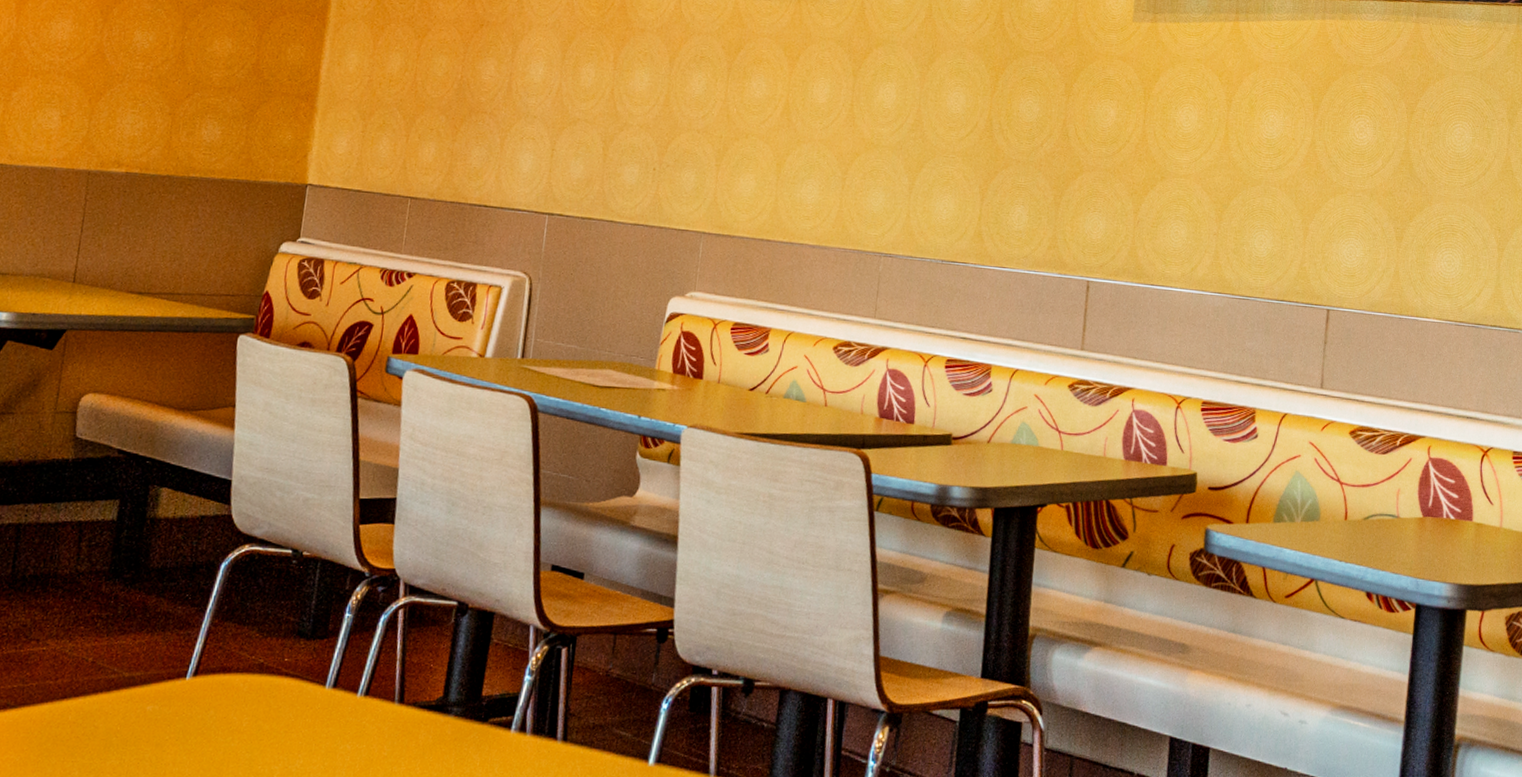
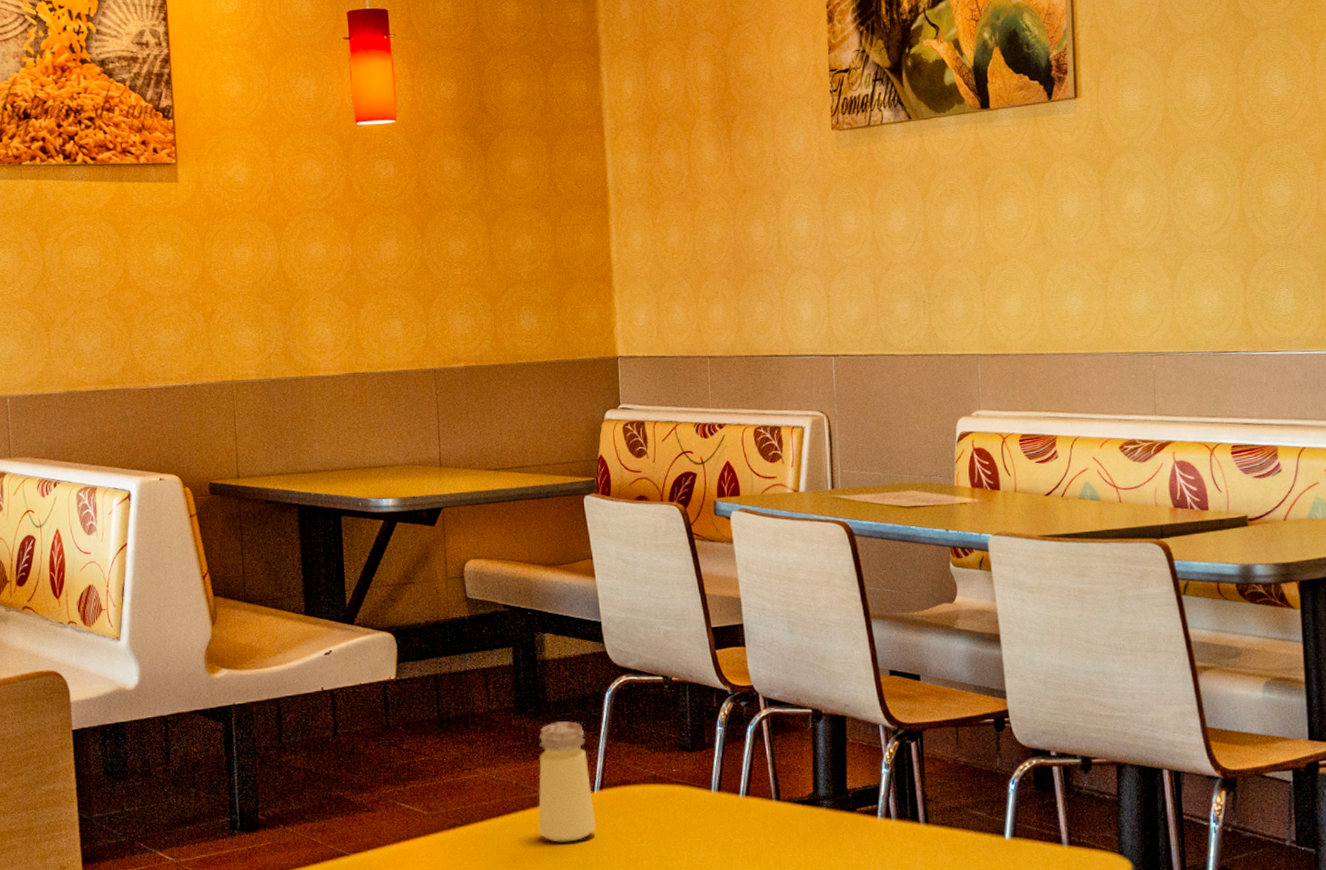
saltshaker: none [108,592,187,736] -> present [538,721,596,842]

